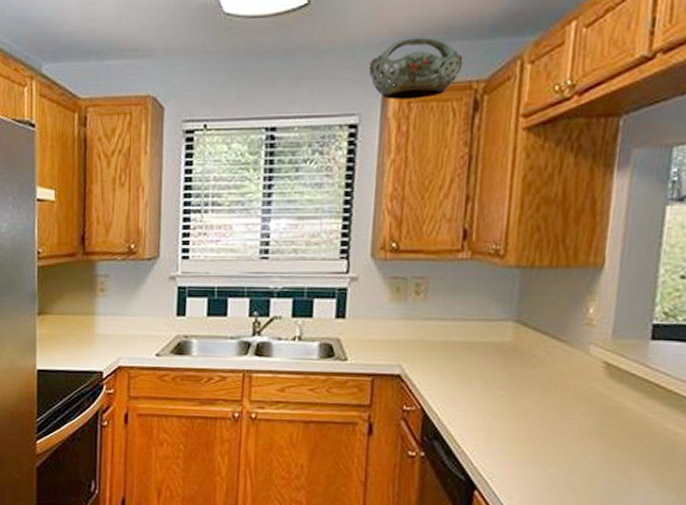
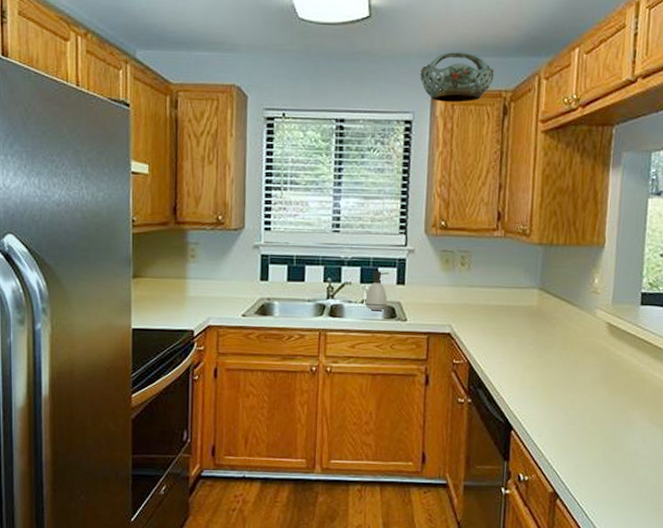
soap dispenser: none [297,303,327,350] -> present [365,271,389,311]

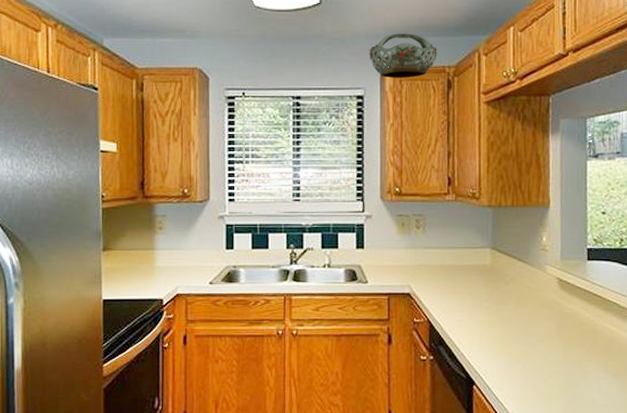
soap dispenser: present [365,271,389,311] -> none [327,236,349,275]

